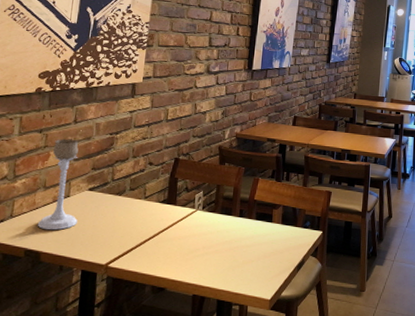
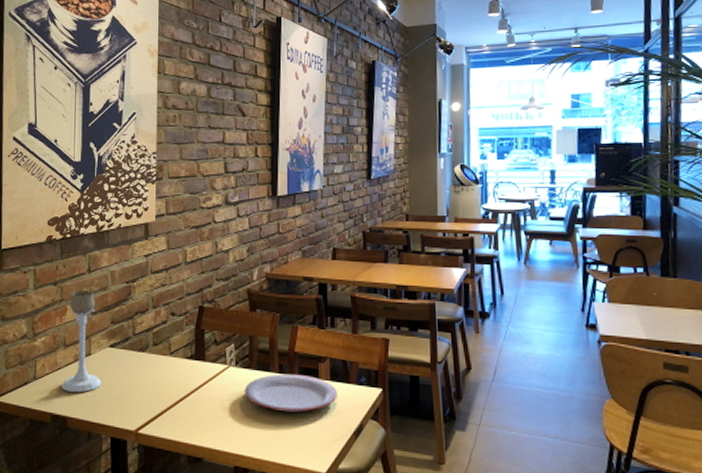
plate: none [207,217,286,250] -> present [244,374,337,413]

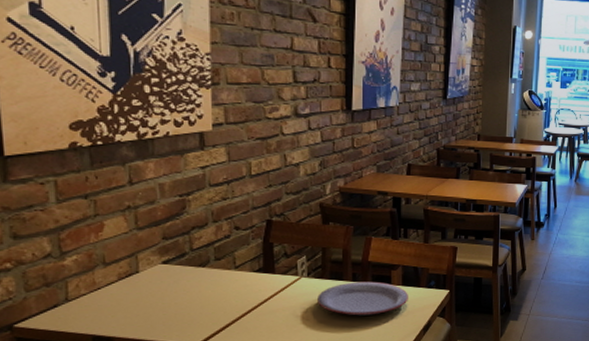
candle holder: present [61,290,101,393] -> none [102,204,154,313]

